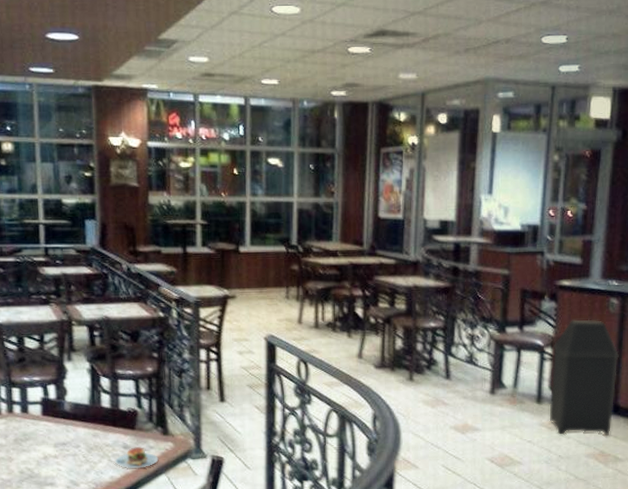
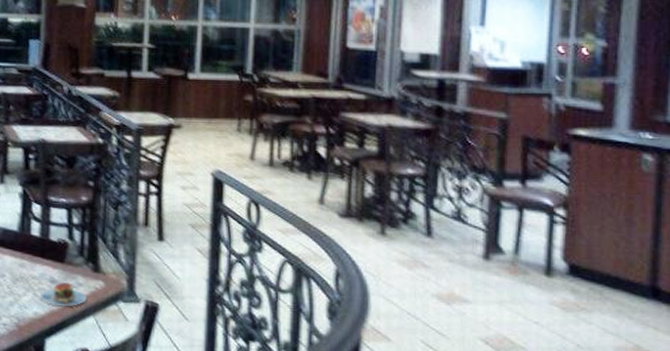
trash can: present [549,319,619,437] -> none [562,177,657,327]

